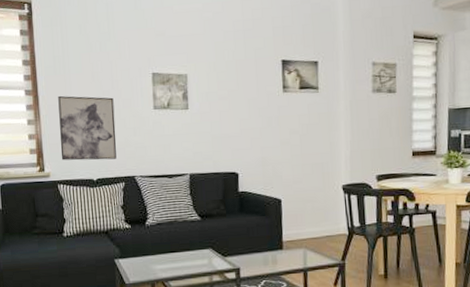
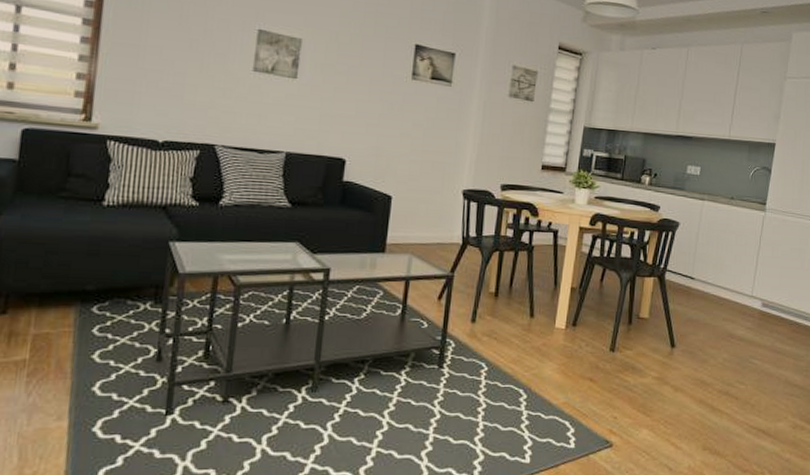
wall art: present [58,95,117,161] -> none [118,33,203,121]

